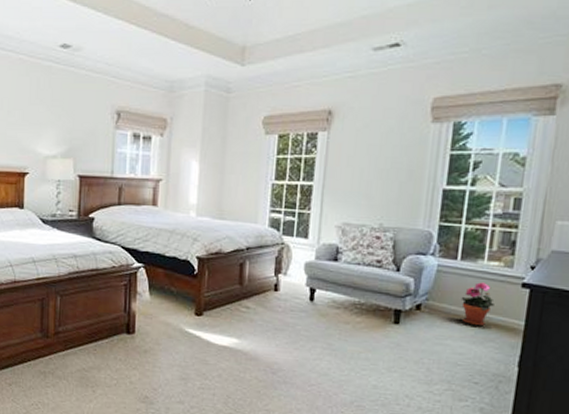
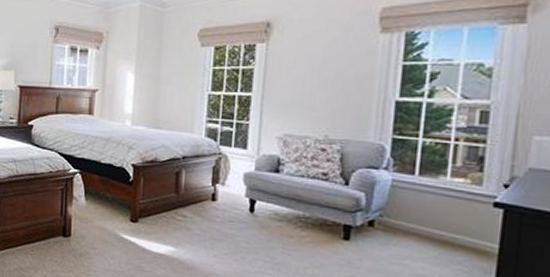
potted plant: present [461,282,494,326] -> none [420,200,461,247]

